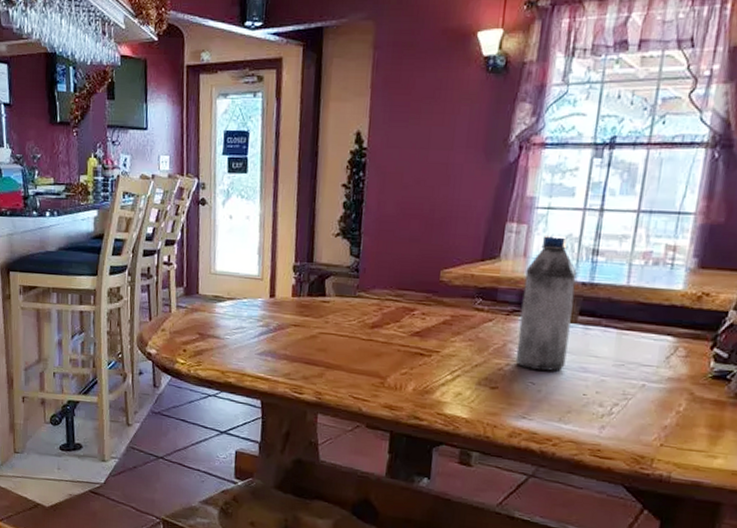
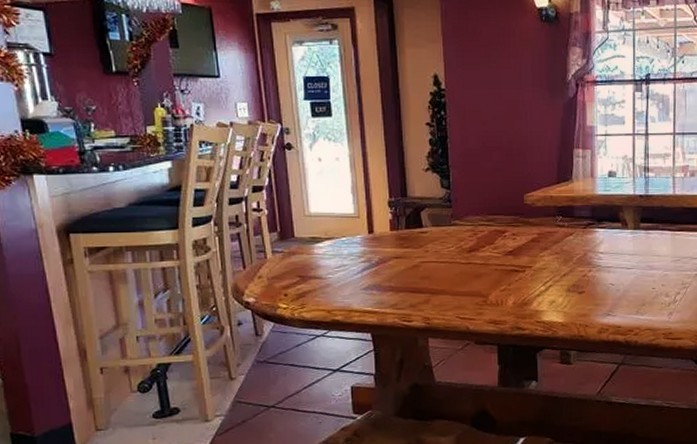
water bottle: present [515,235,577,371] -> none [595,157,635,273]

